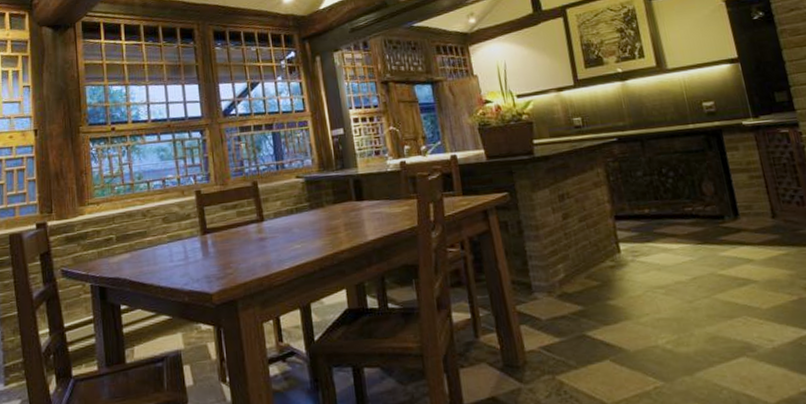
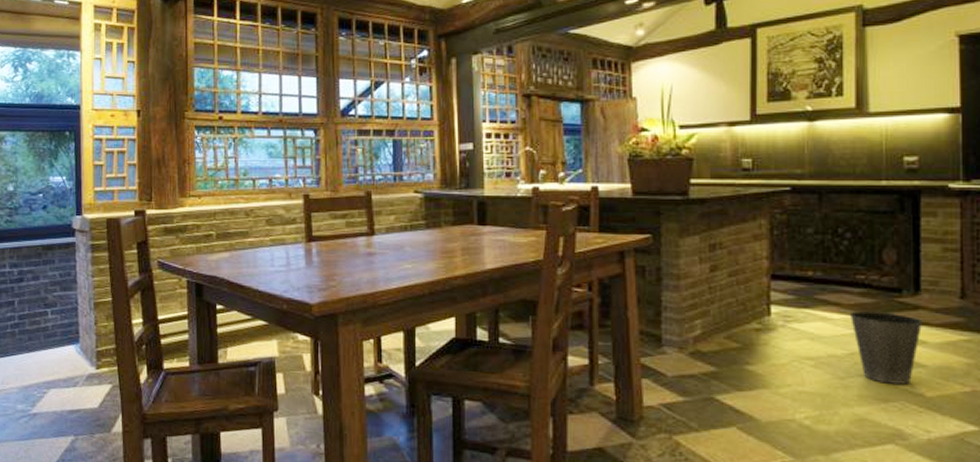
waste basket: none [685,237,748,302] -> present [849,311,923,385]

